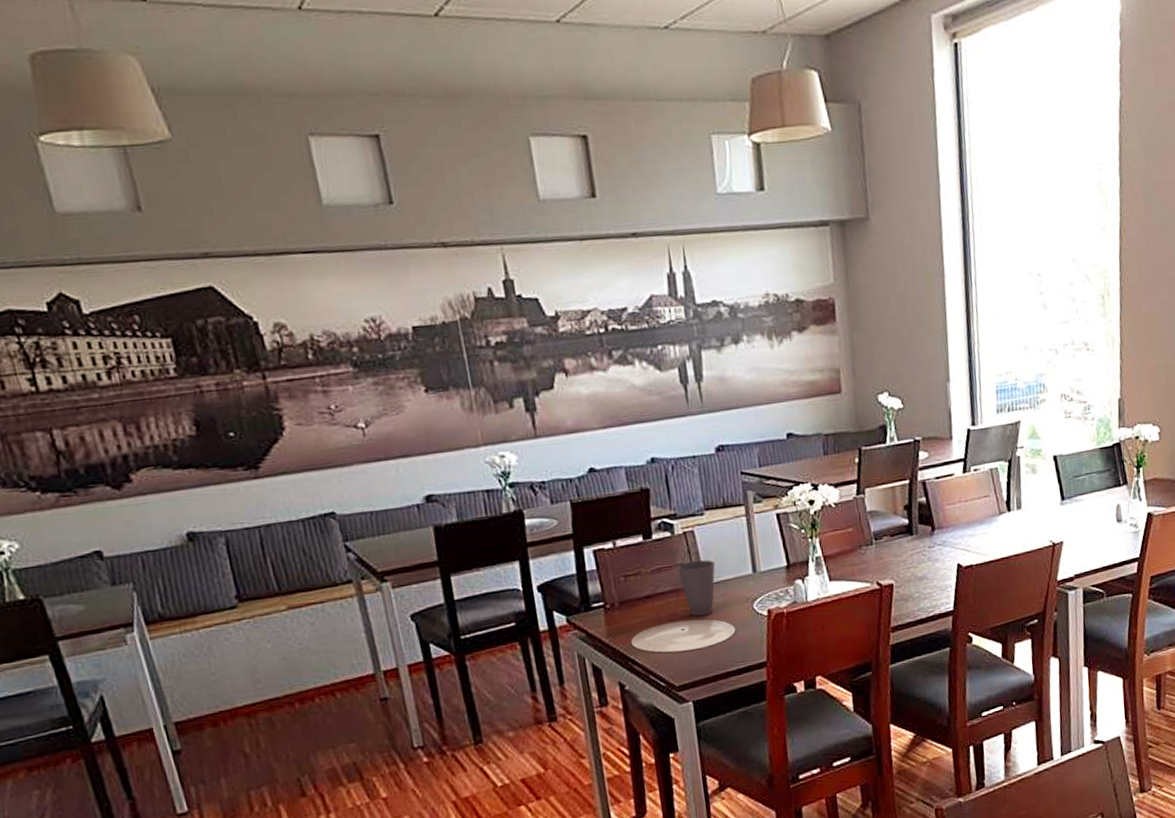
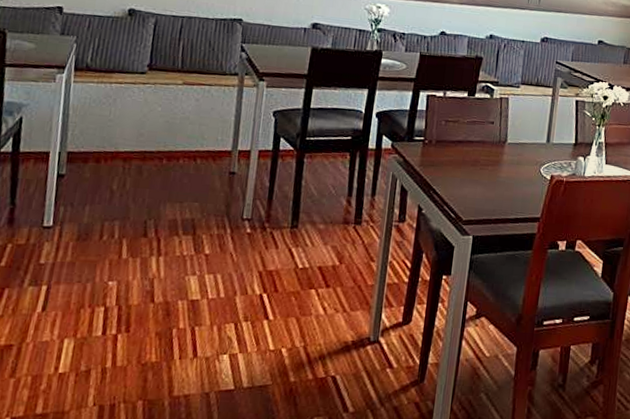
plate: present [630,619,736,653] -> none [436,166,522,194]
cup: present [677,559,715,617] -> none [488,121,518,168]

